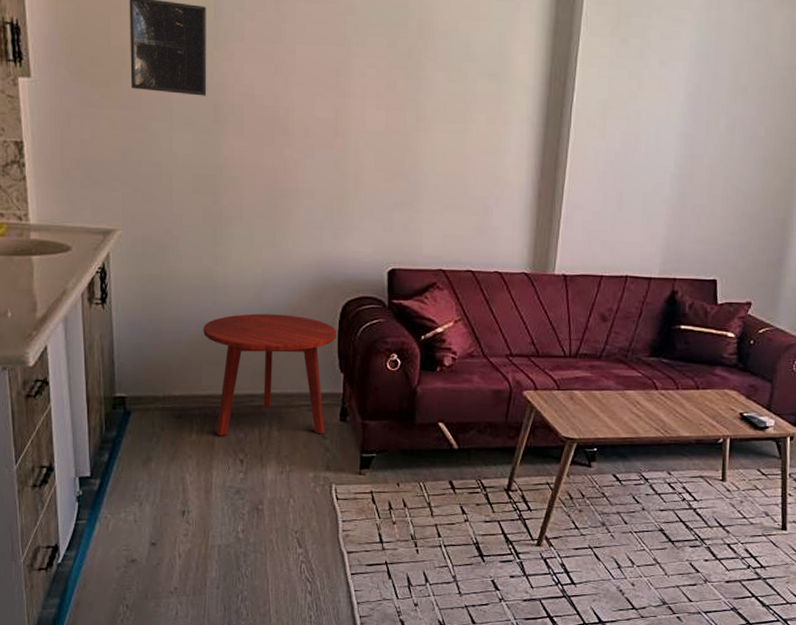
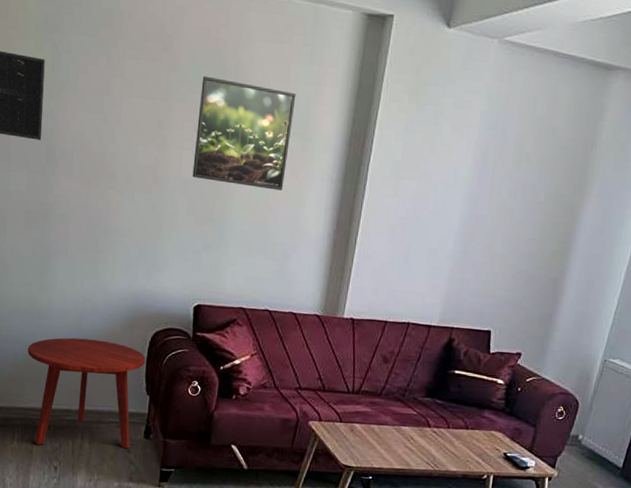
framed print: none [378,17,488,139] -> present [192,76,296,191]

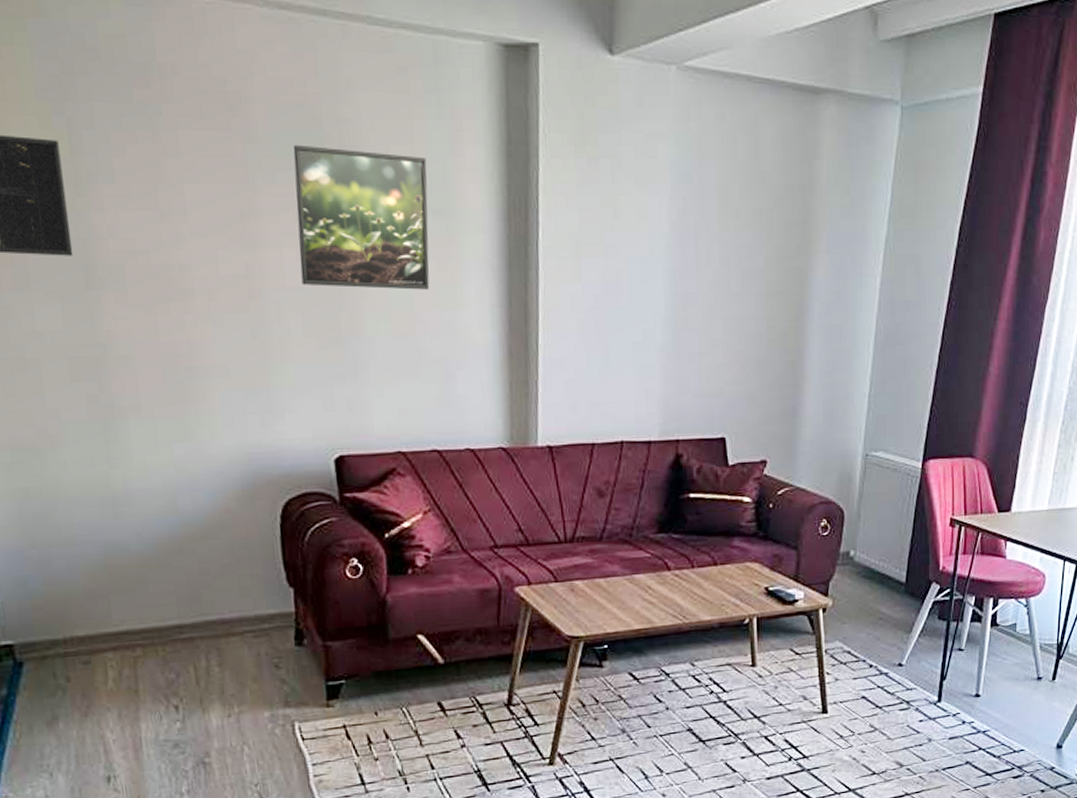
side table: present [28,337,146,449] -> none [105,523,280,680]

